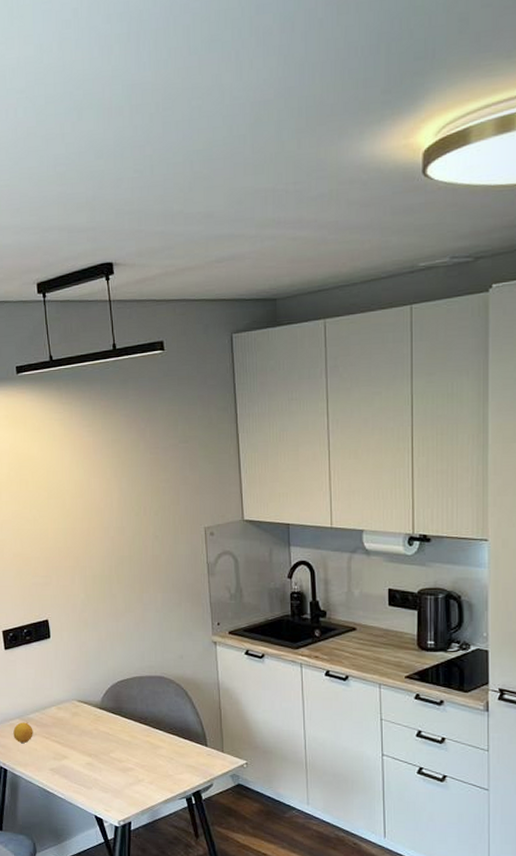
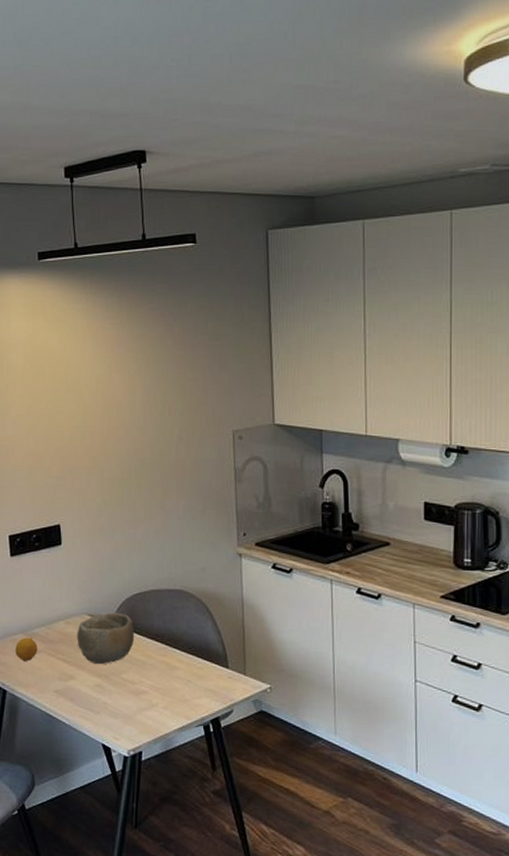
bowl: none [68,698,121,744] -> present [77,612,135,664]

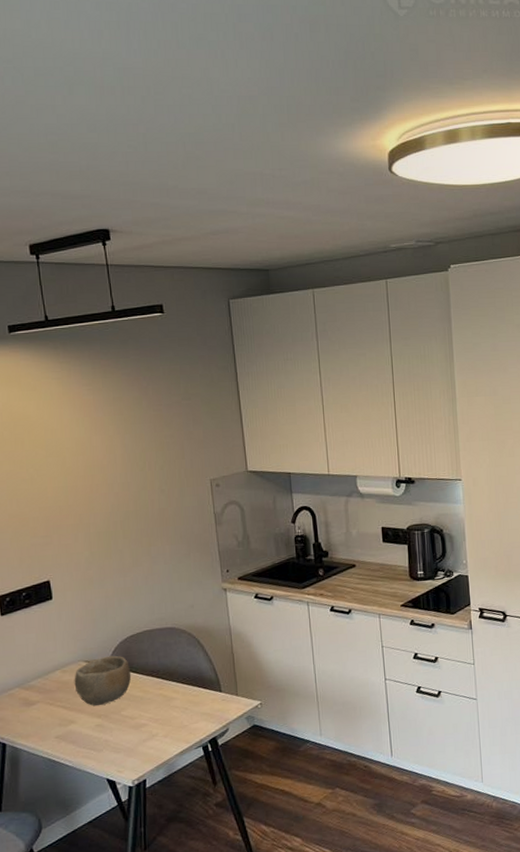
fruit: present [15,637,38,661] -> none [12,690,36,713]

